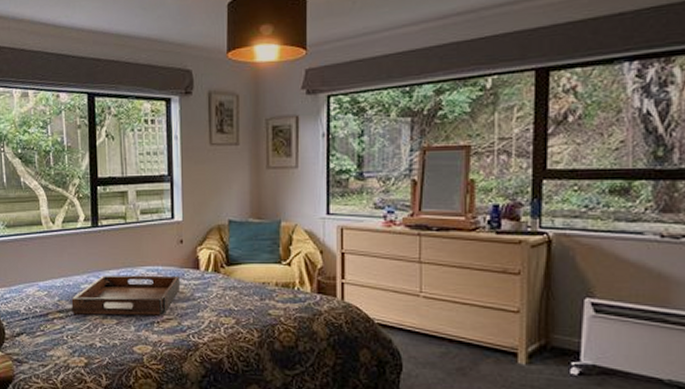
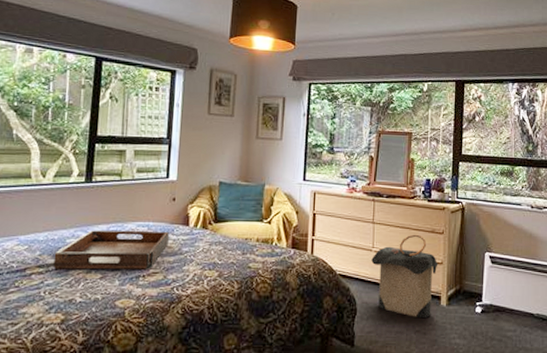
laundry hamper: none [419,275,513,379] -> present [371,234,438,319]

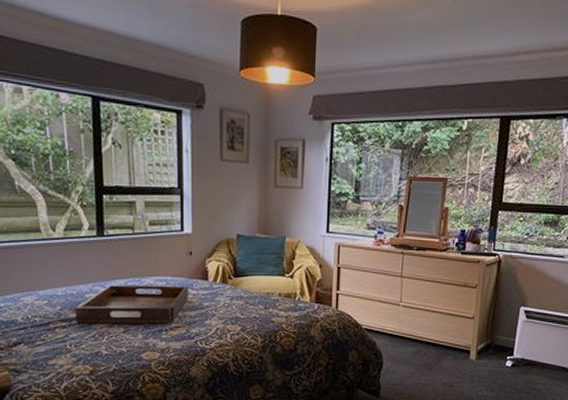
laundry hamper: present [371,234,438,319] -> none [399,288,469,372]

